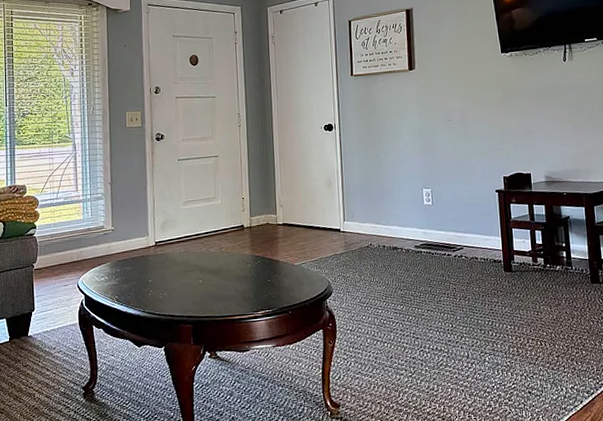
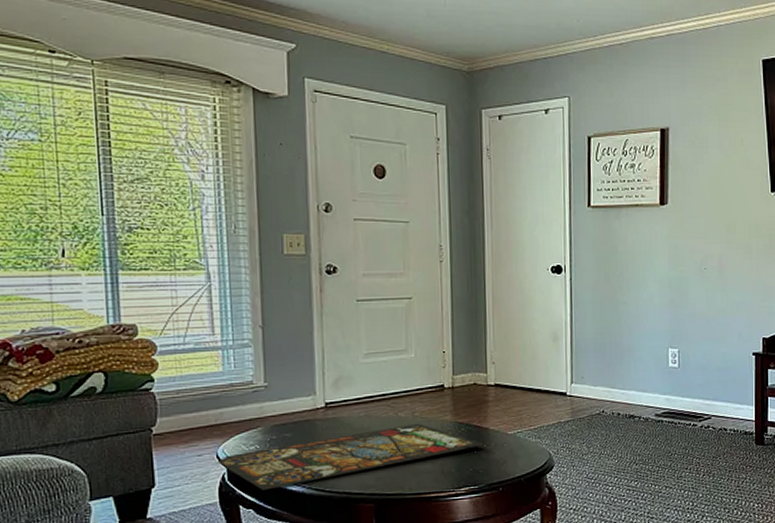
stained glass panel: none [78,257,277,313] -> present [217,423,486,490]

